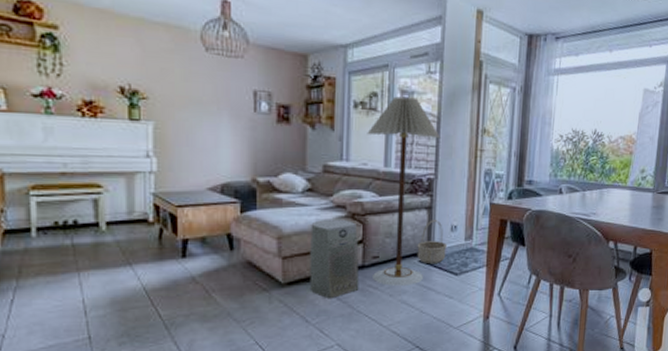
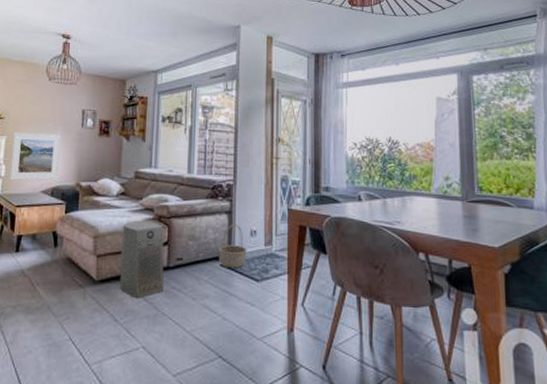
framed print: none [164,115,229,176] -> present [10,131,62,180]
floor lamp: present [367,96,440,286] -> none [173,111,238,290]

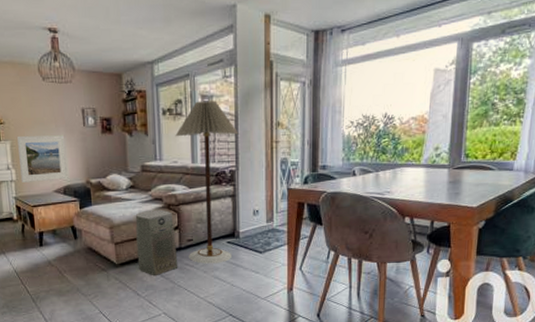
floor lamp: none [173,111,238,290] -> present [175,100,239,264]
basket: present [218,224,247,269] -> none [225,206,251,245]

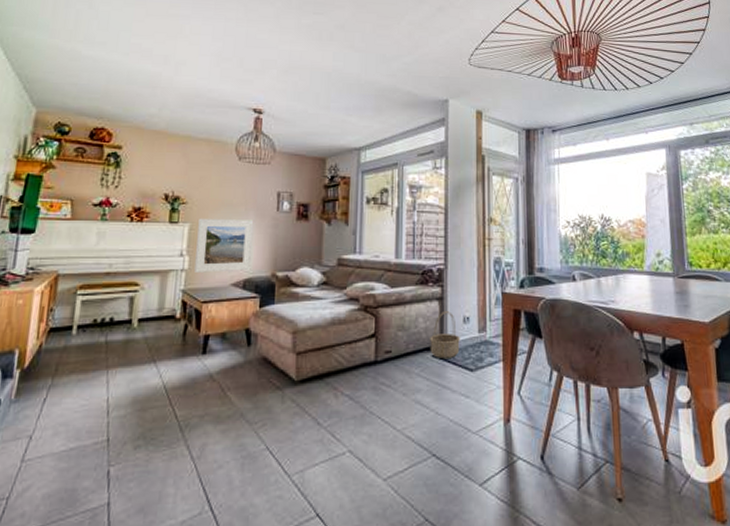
air purifier: present [135,209,178,276] -> none [322,312,372,399]
floor lamp: present [175,100,239,264] -> none [378,191,448,383]
basket: none [225,206,251,245] -> present [430,311,460,360]

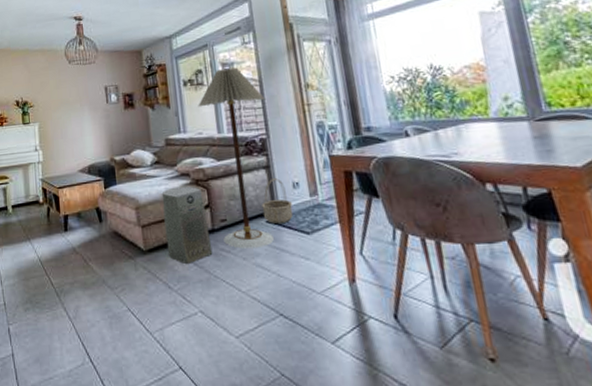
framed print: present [194,218,254,273] -> none [45,113,93,164]
air purifier: none [322,312,372,399] -> present [161,186,213,265]
floor lamp: none [378,191,448,383] -> present [198,67,274,249]

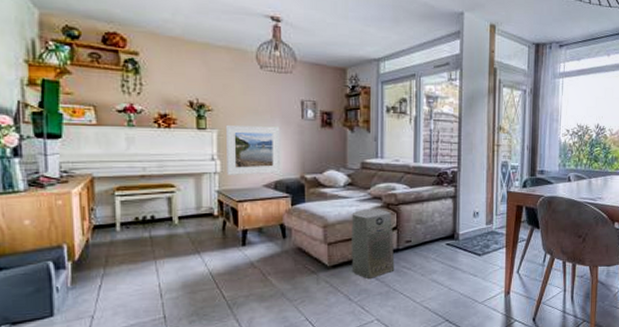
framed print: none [45,113,93,164] -> present [226,124,281,175]
floor lamp: present [198,67,274,249] -> none [398,101,462,266]
basket: present [261,178,294,224] -> none [444,207,470,247]

